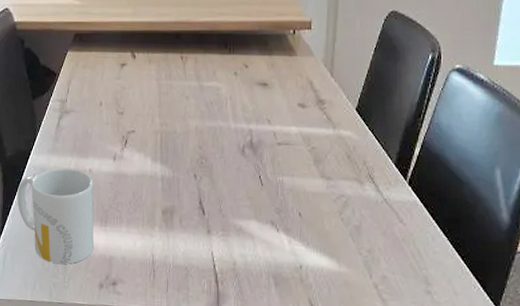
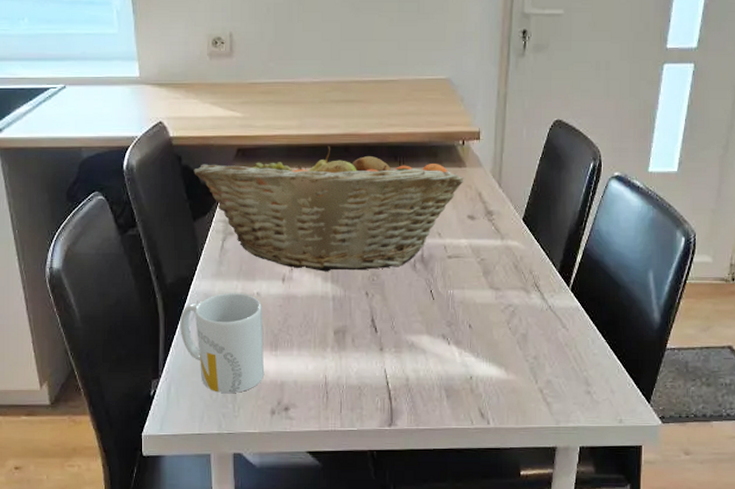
fruit basket: none [35,32,295,153] -> present [194,145,464,272]

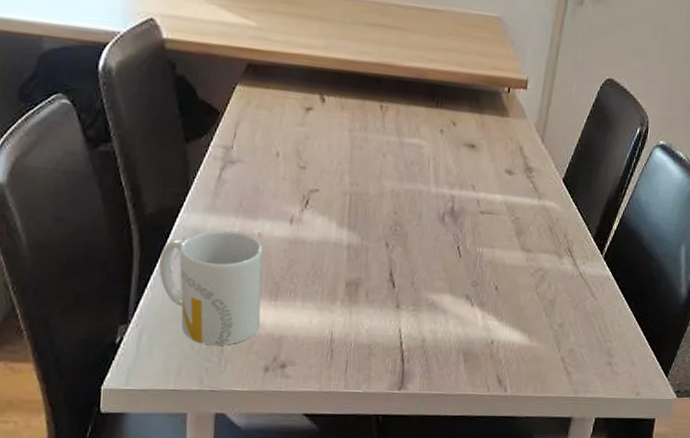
fruit basket: present [194,145,464,272] -> none [190,74,506,219]

